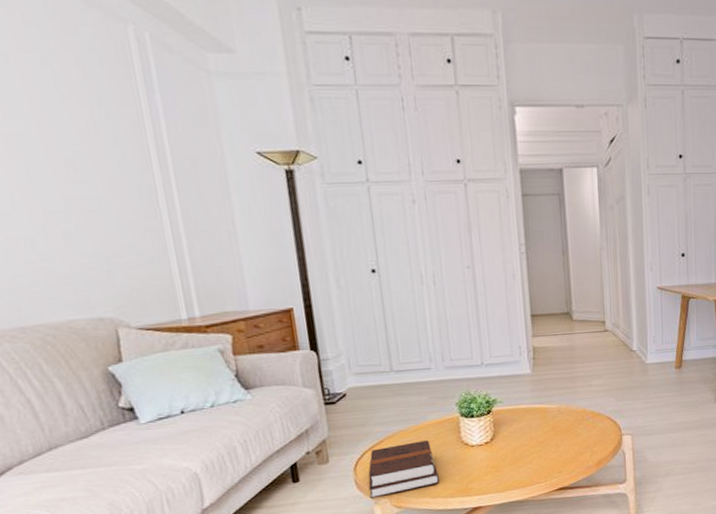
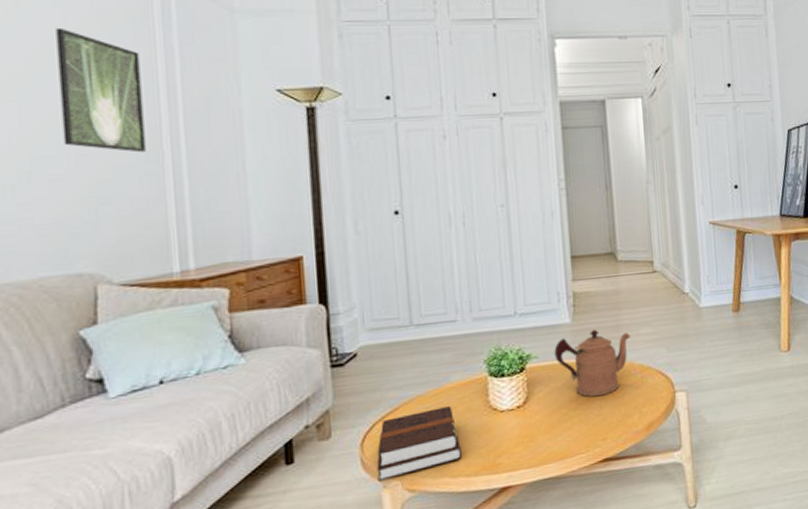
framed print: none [47,87,145,210] -> present [56,27,146,153]
coffeepot: none [516,379,584,437] -> present [554,329,631,397]

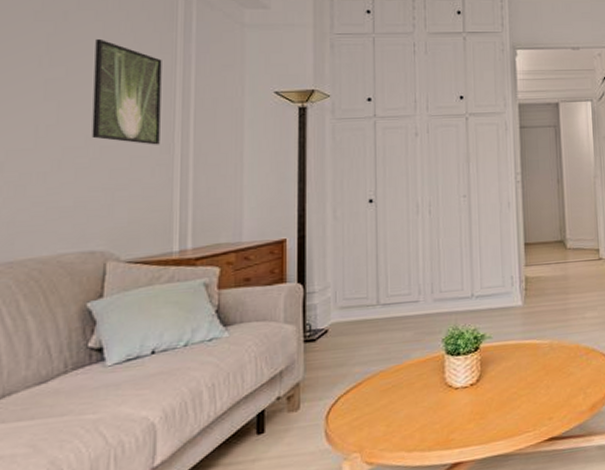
hardback book: present [376,406,463,482] -> none [339,382,419,453]
coffeepot: present [554,329,631,397] -> none [506,311,578,377]

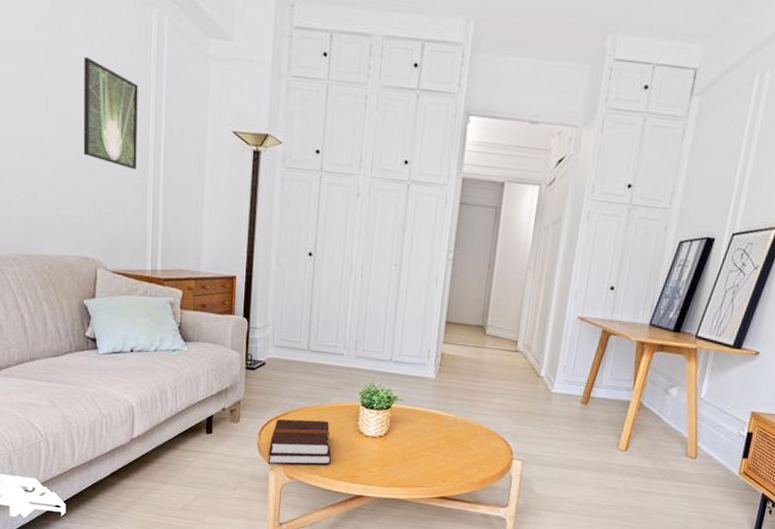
hardback book: none [339,382,419,453] -> present [267,419,332,465]

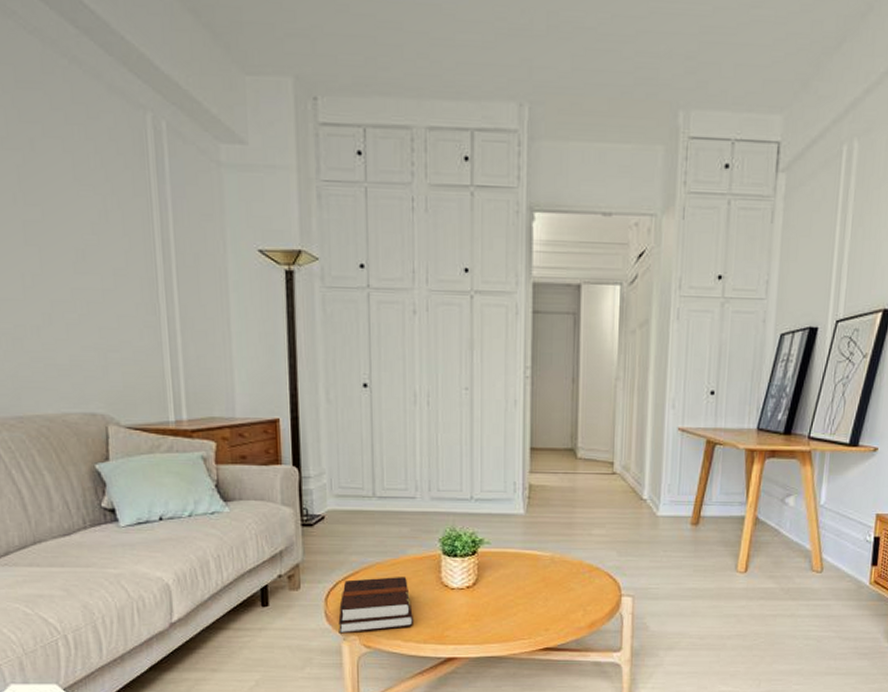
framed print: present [83,56,138,170] -> none [66,174,145,304]

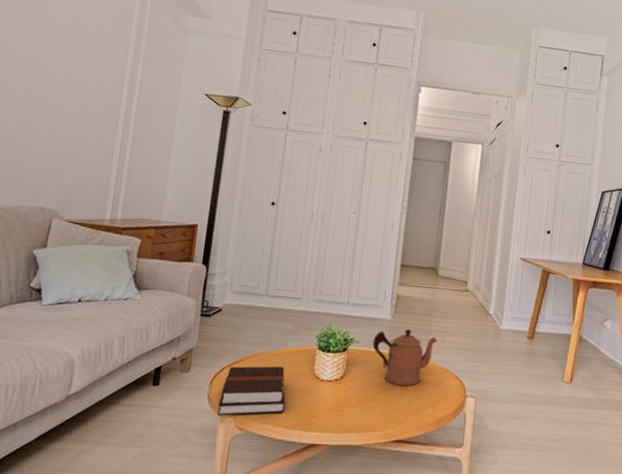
coffeepot: none [506,523,583,589] -> present [372,328,438,386]

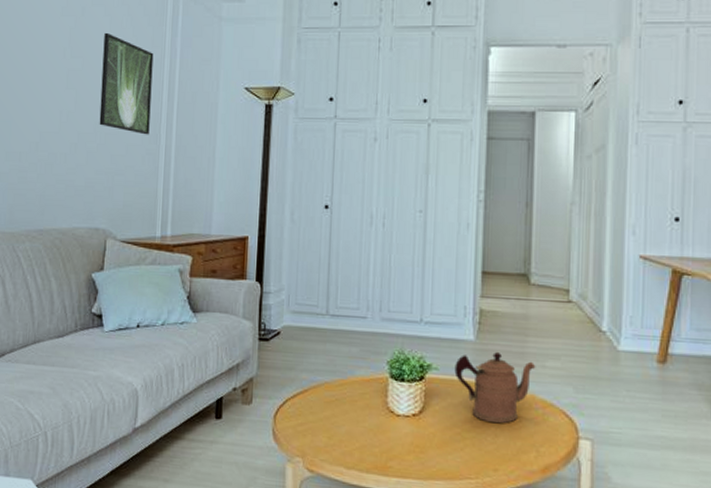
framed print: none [53,26,116,126] -> present [99,32,154,135]
hardback book: present [217,366,286,416] -> none [284,398,359,455]

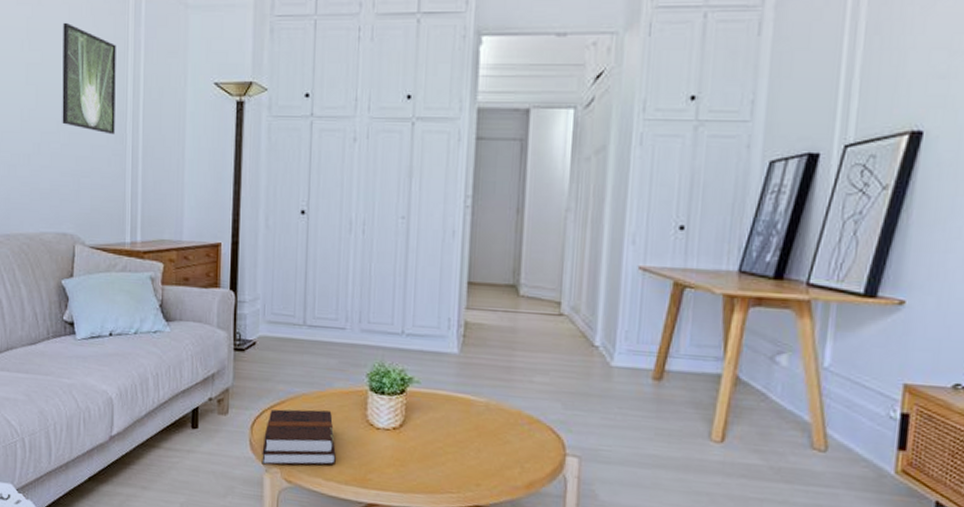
hardback book: none [284,398,359,455] -> present [261,409,337,465]
coffeepot: present [454,351,536,424] -> none [437,365,523,439]

